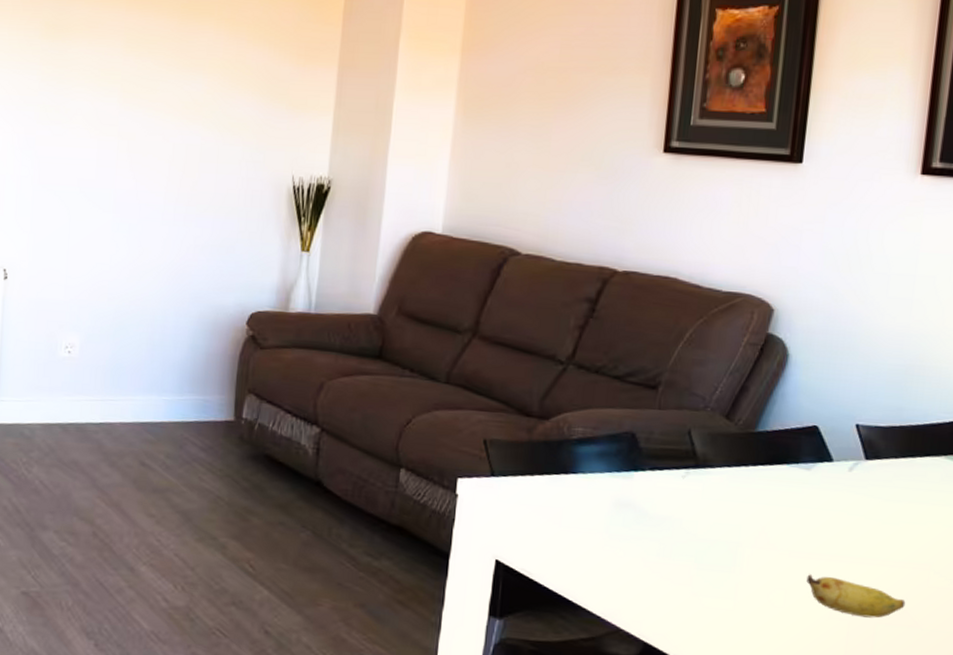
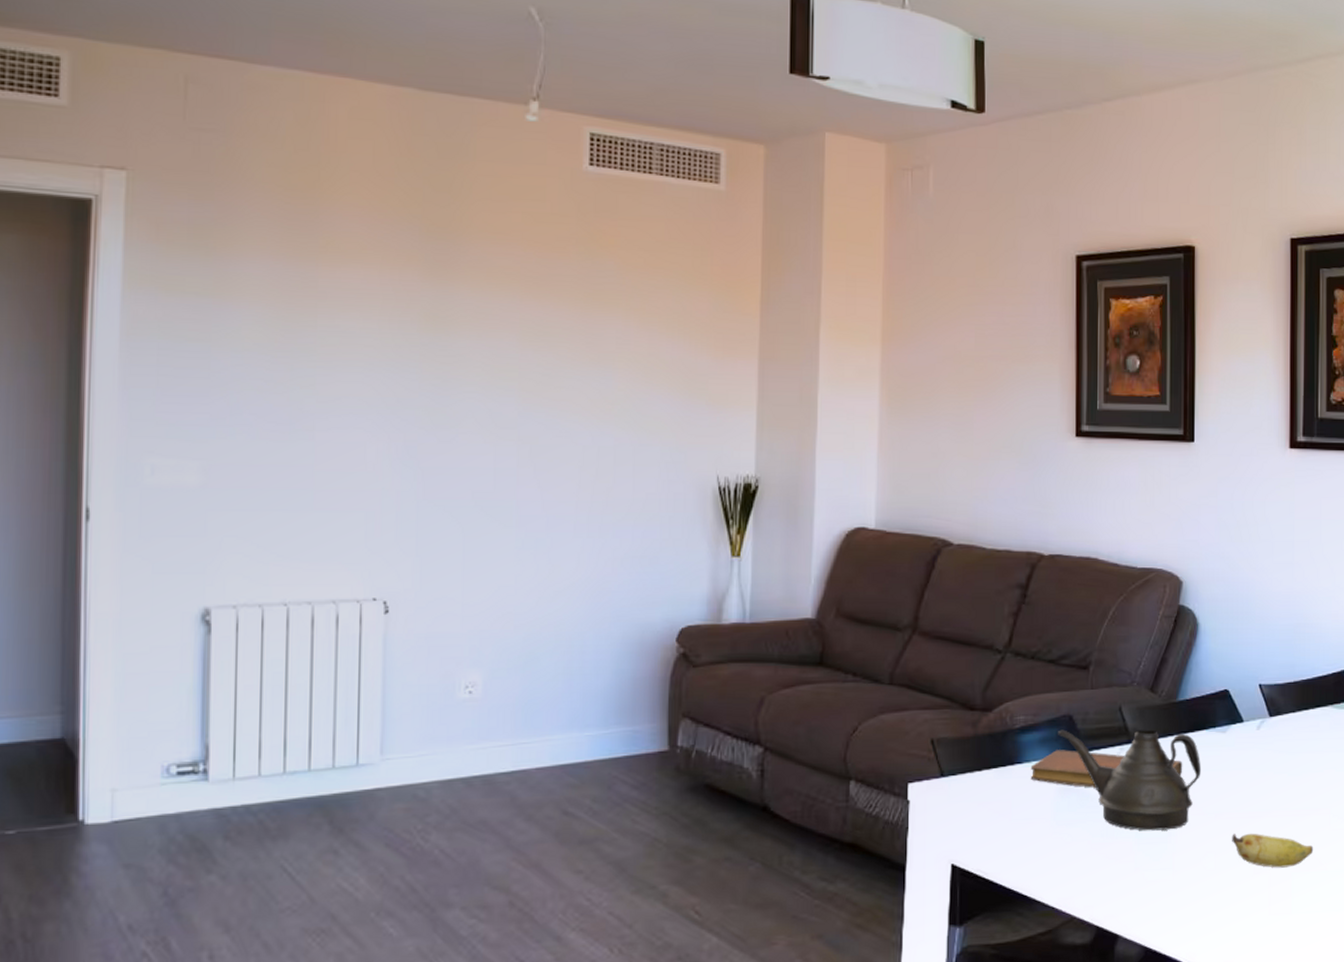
notebook: none [584,465,757,507] -> present [1030,750,1183,788]
teapot: none [618,446,778,560] -> present [1058,729,1202,831]

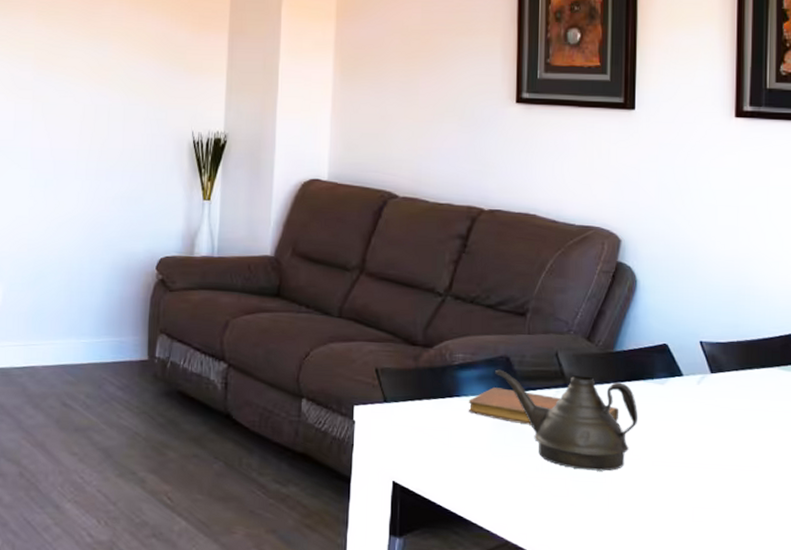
banana: present [1232,833,1314,868] -> none [669,481,757,520]

